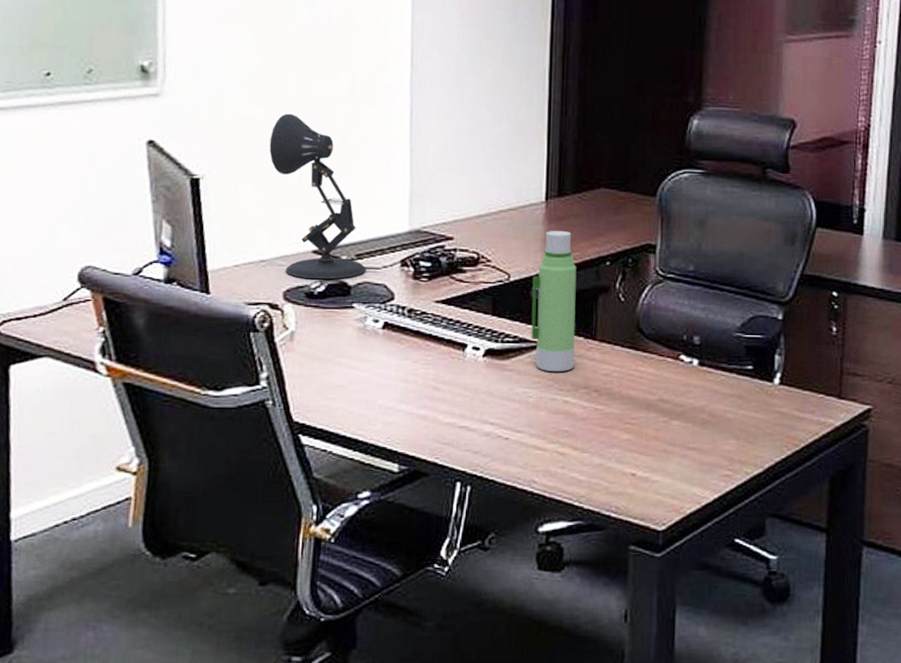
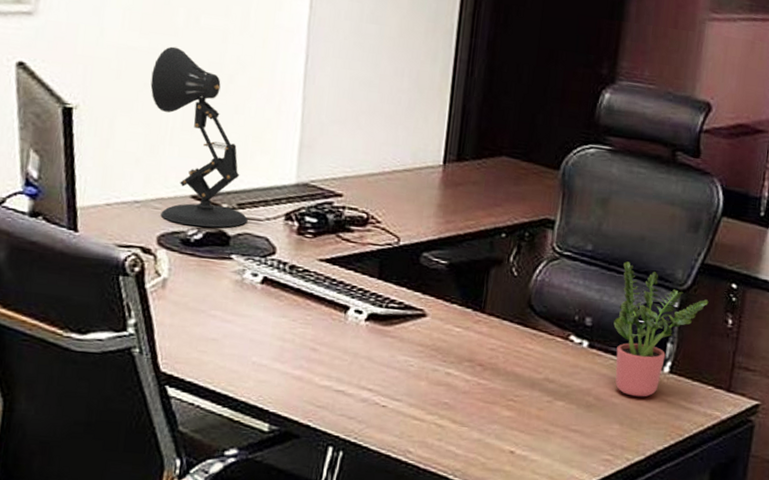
water bottle: present [531,230,577,372] -> none [417,196,471,343]
potted plant: none [721,279,812,410] -> present [613,261,709,397]

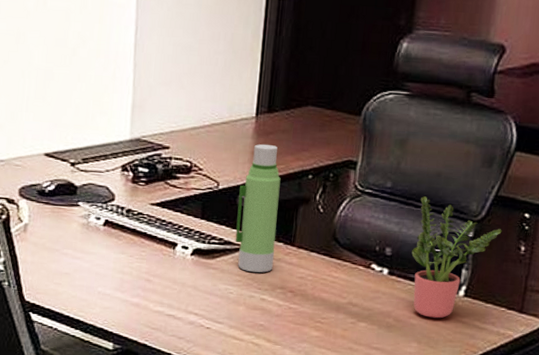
desk lamp: present [150,46,248,228] -> none [9,27,91,180]
water bottle: none [417,196,471,343] -> present [235,144,281,273]

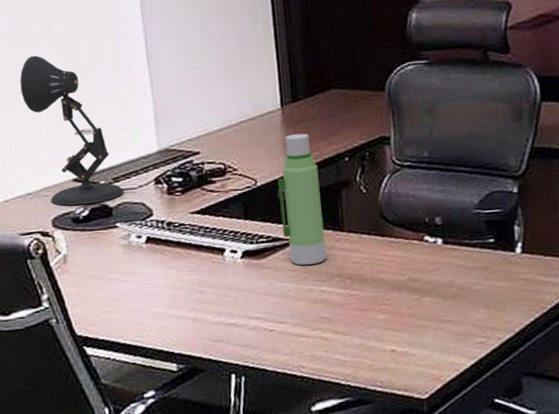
desk lamp: none [9,27,91,180] -> present [20,55,124,206]
potted plant: present [411,196,502,319] -> none [459,160,545,281]

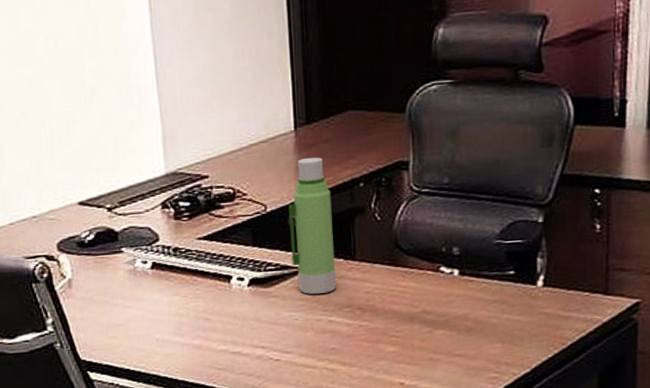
desk lamp: present [20,55,124,206] -> none [26,73,130,229]

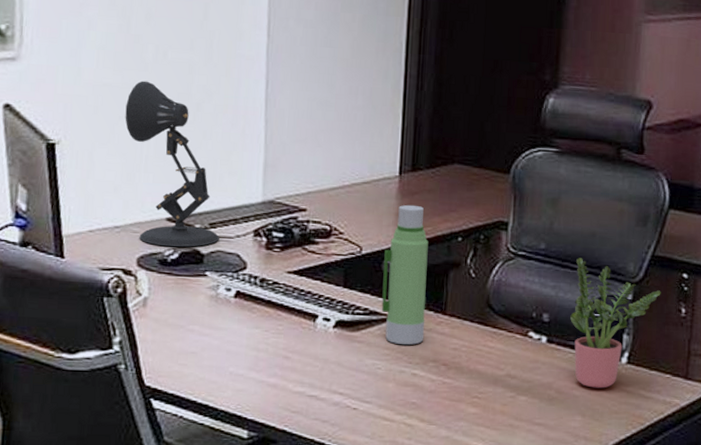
desk lamp: none [26,73,130,229] -> present [125,81,220,247]
potted plant: none [481,187,573,314] -> present [570,258,661,388]

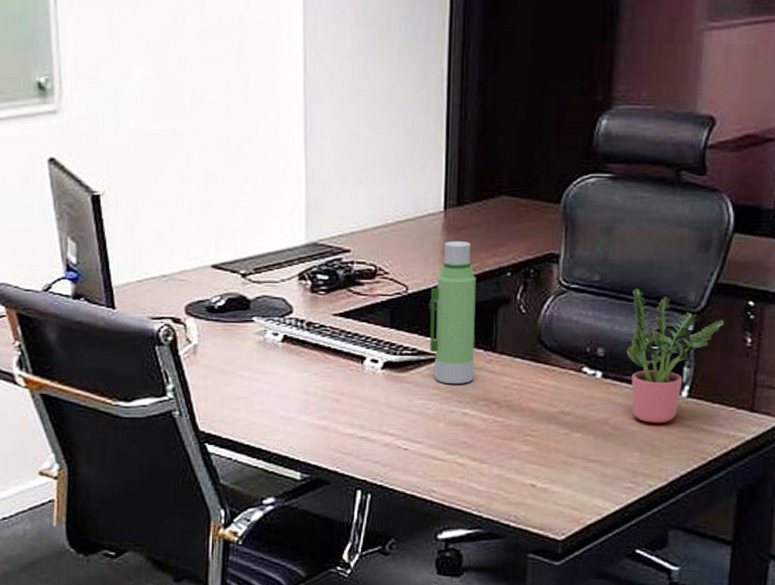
desk lamp: present [125,81,220,247] -> none [166,126,265,294]

